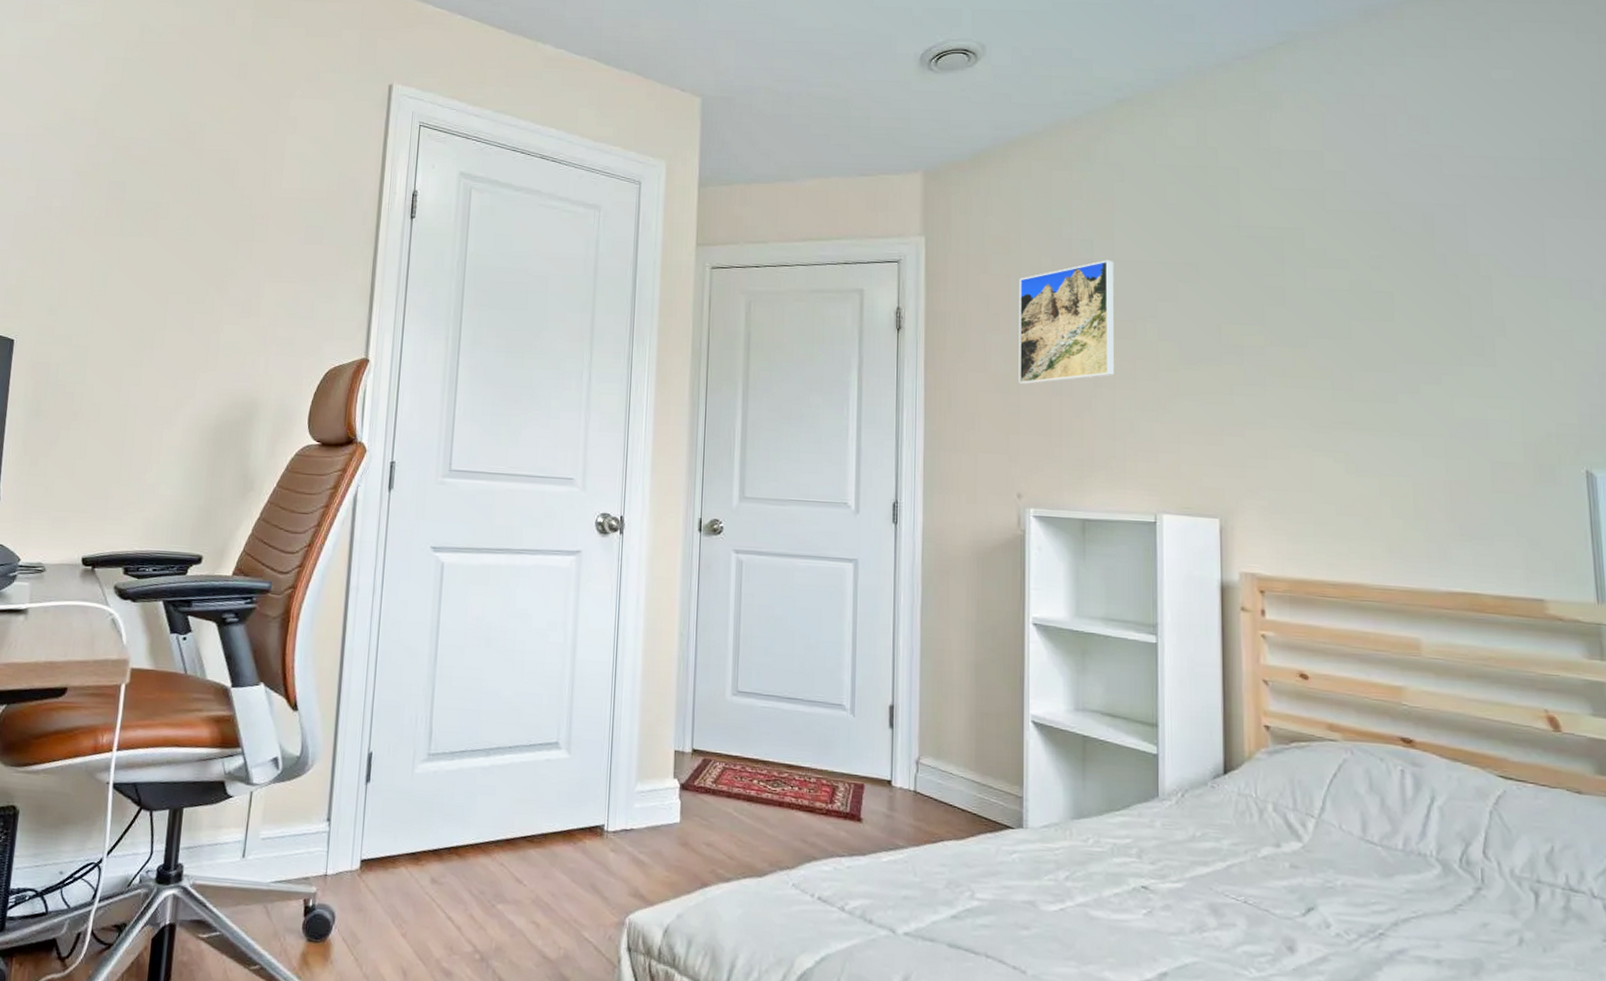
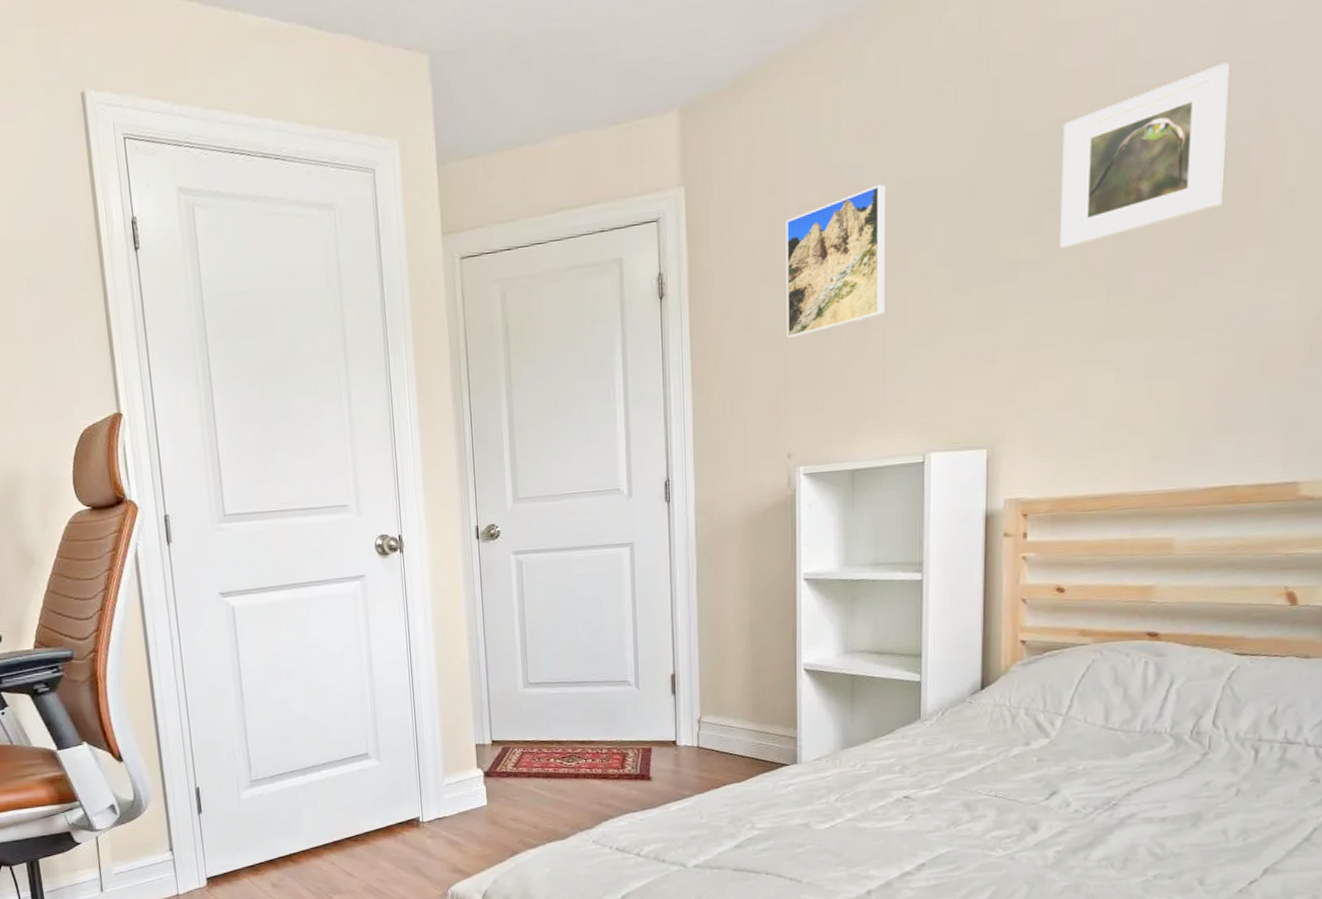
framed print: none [1279,202,1436,341] -> present [1060,62,1230,249]

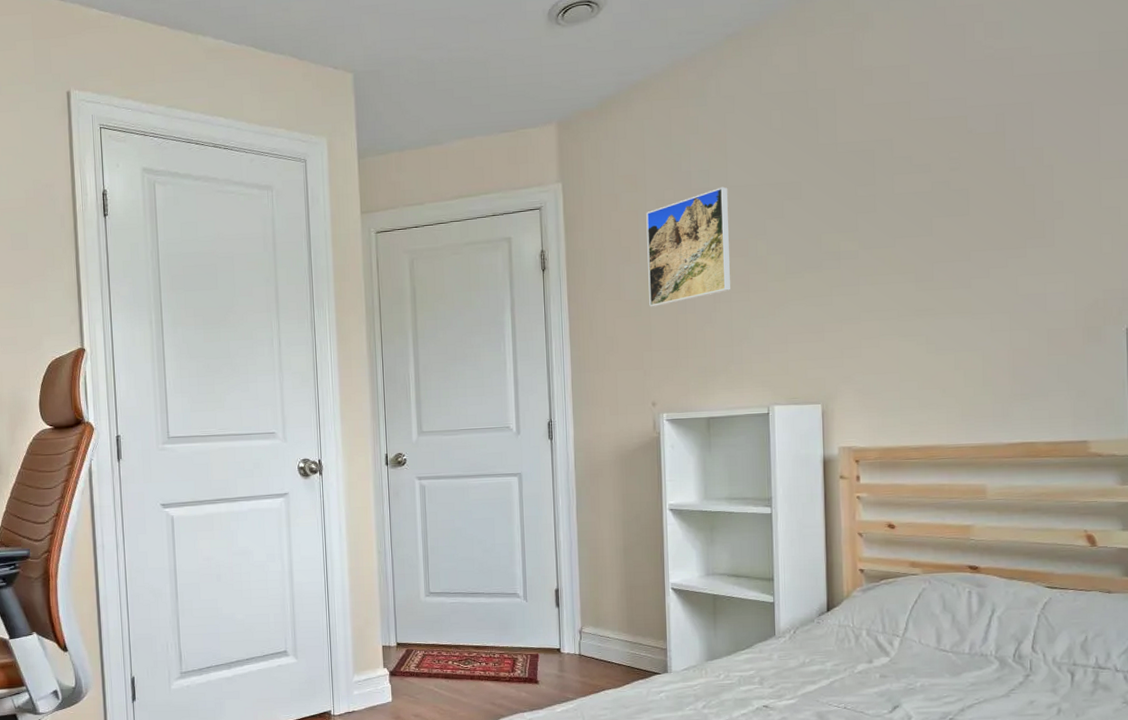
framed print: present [1060,62,1230,249] -> none [871,103,1005,243]

